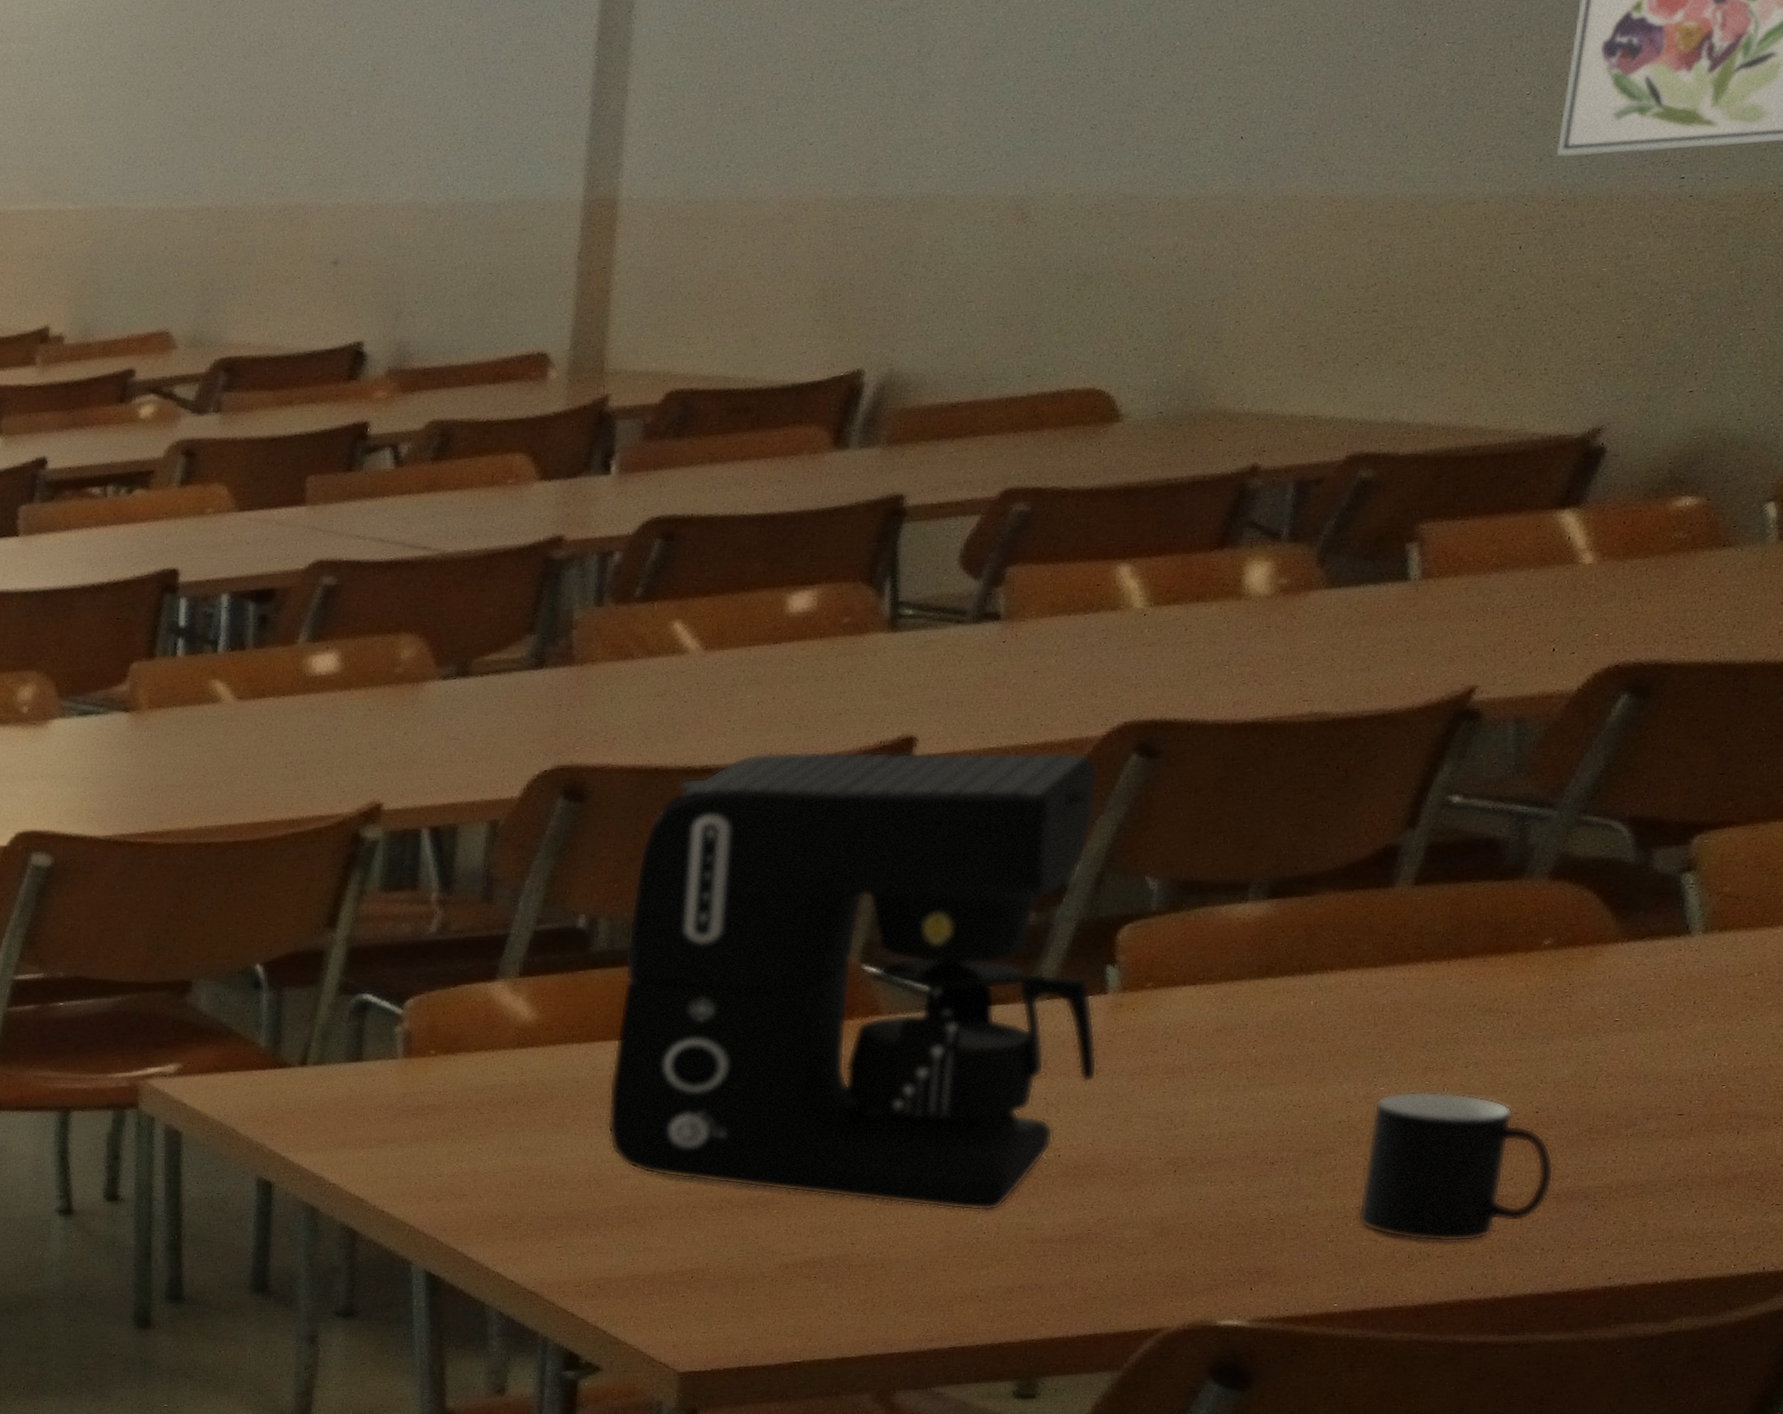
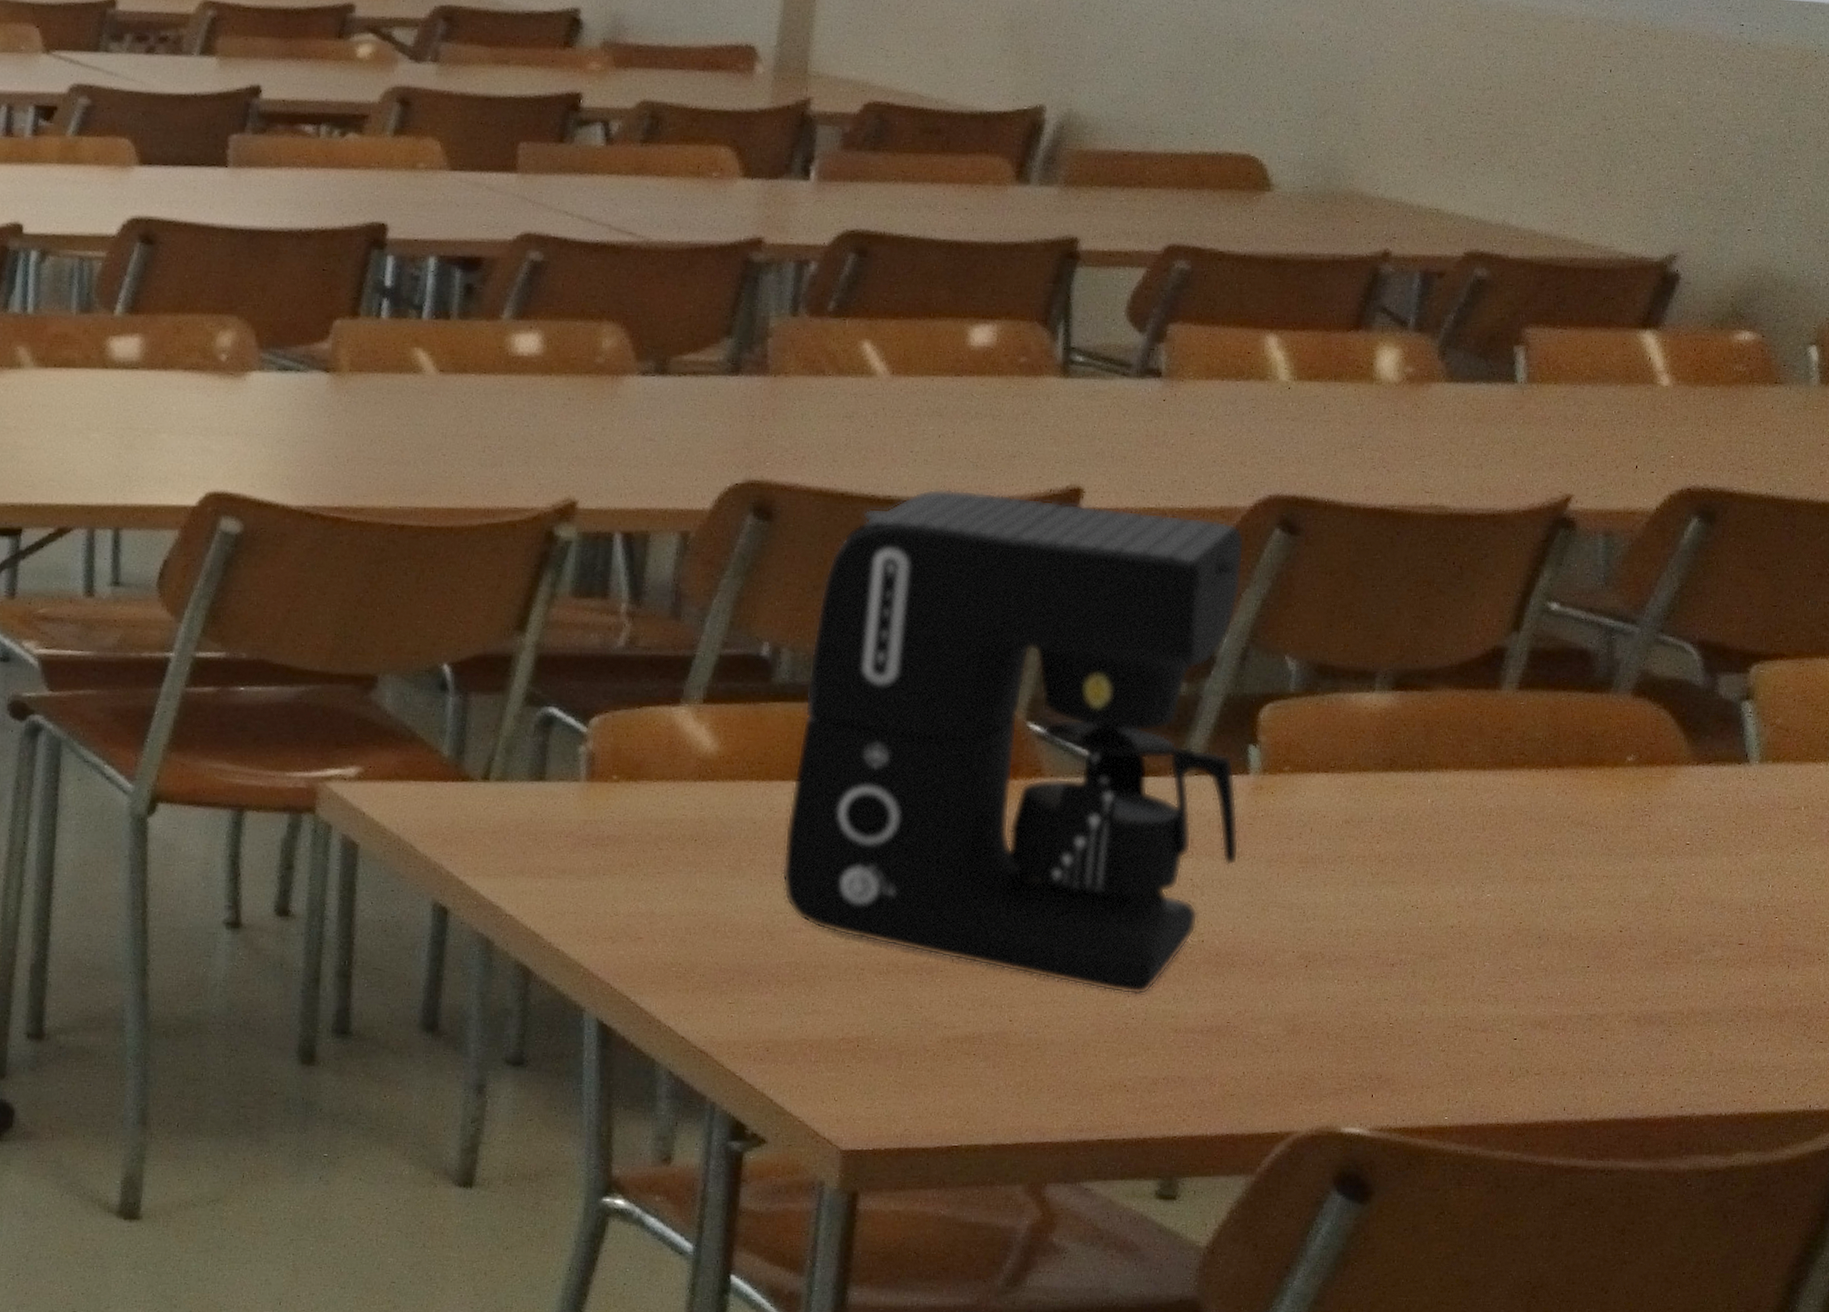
cup: present [1357,1091,1554,1243] -> none [1466,900,1635,1060]

